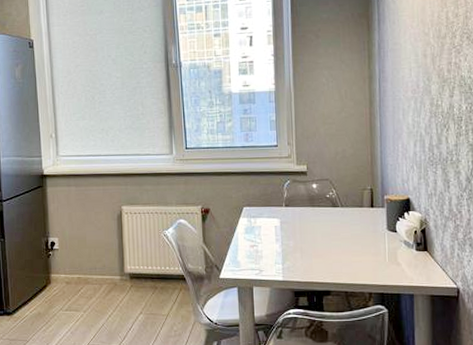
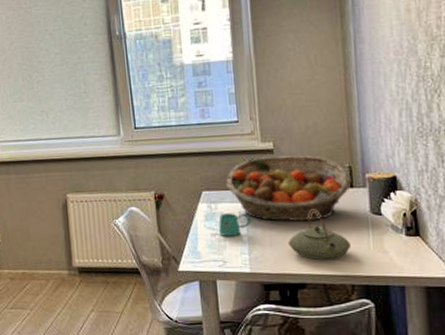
mug: none [257,227,285,249] -> present [218,213,251,237]
fruit basket: none [265,178,373,236] -> present [226,155,352,222]
teapot: none [316,225,370,270] -> present [287,209,352,260]

